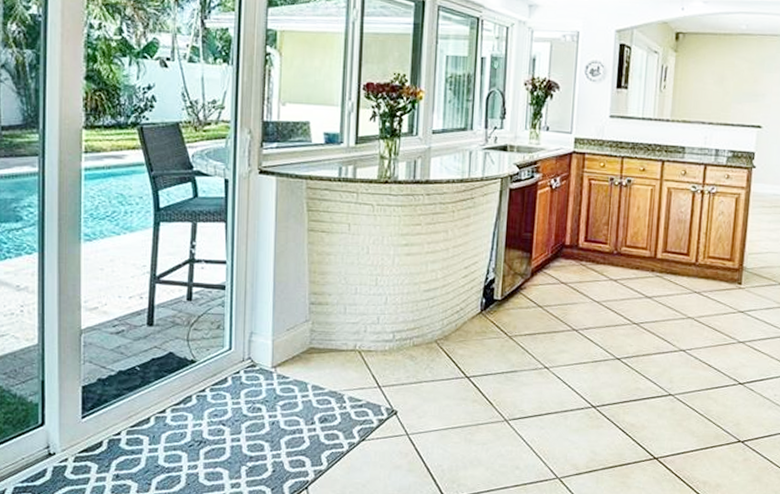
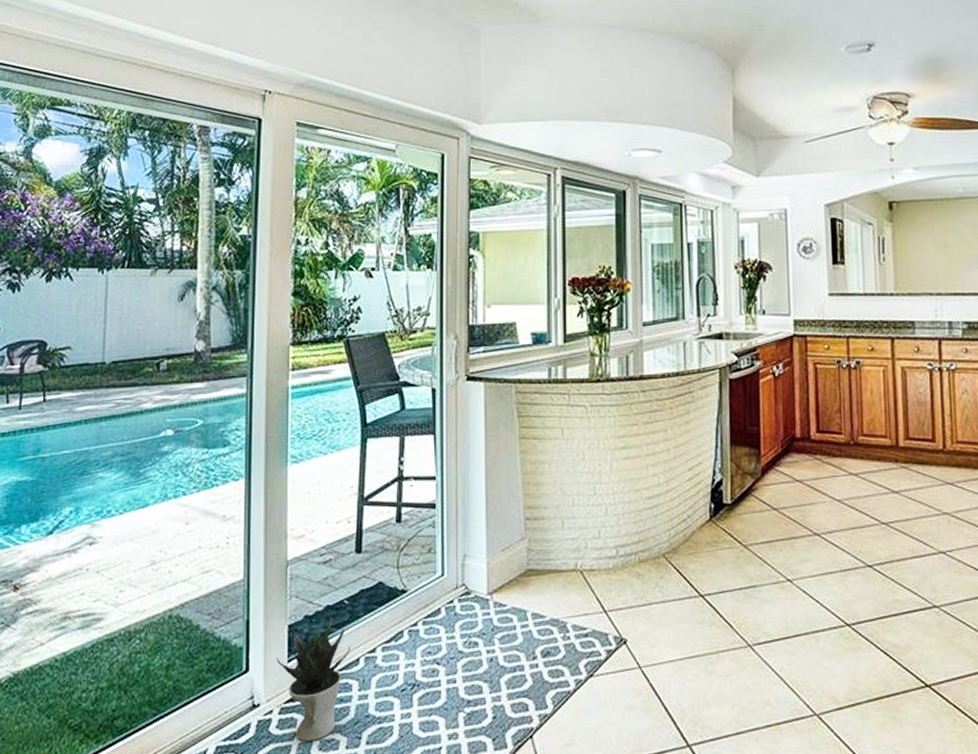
potted plant: none [71,381,143,486] -> present [277,617,351,742]

